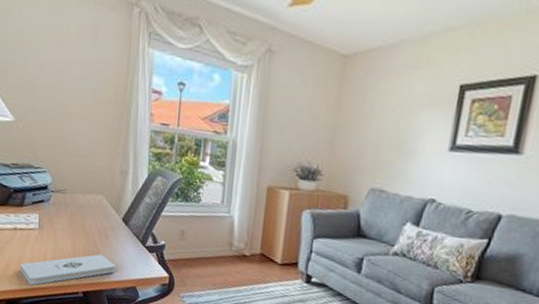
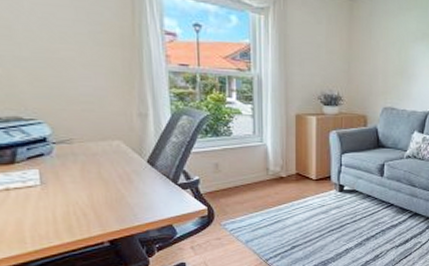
notepad: present [20,254,116,285] -> none [20,200,146,245]

